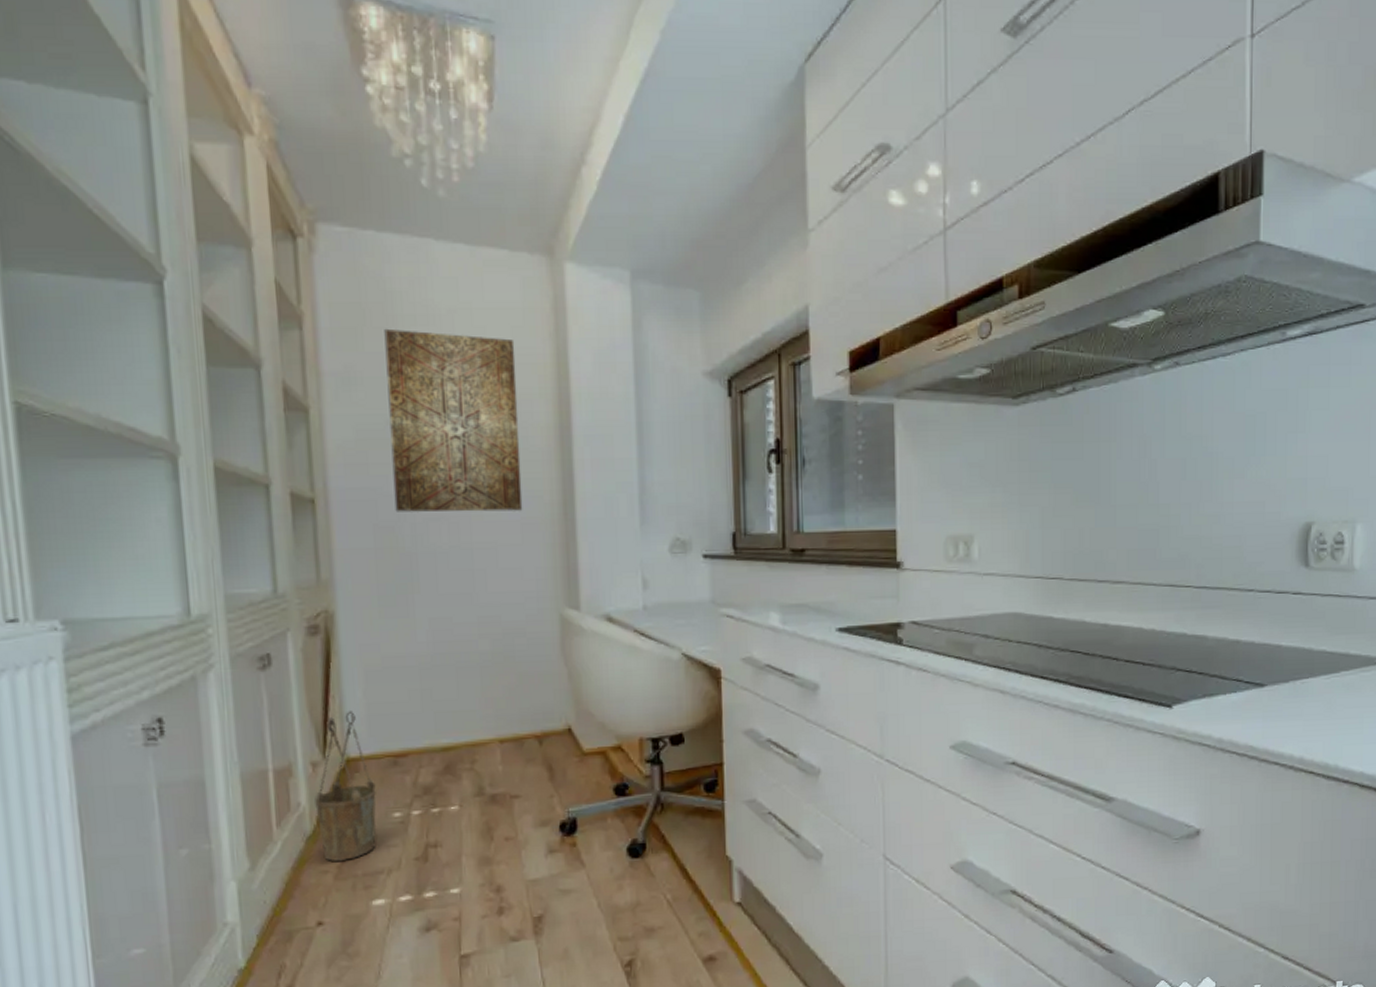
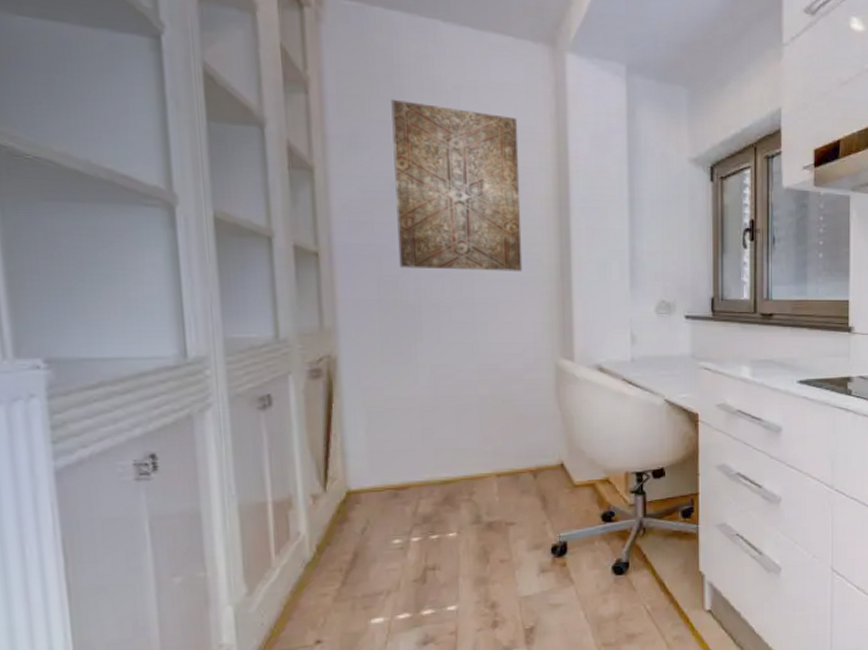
bucket: present [315,710,376,861] -> none [315,448,376,585]

